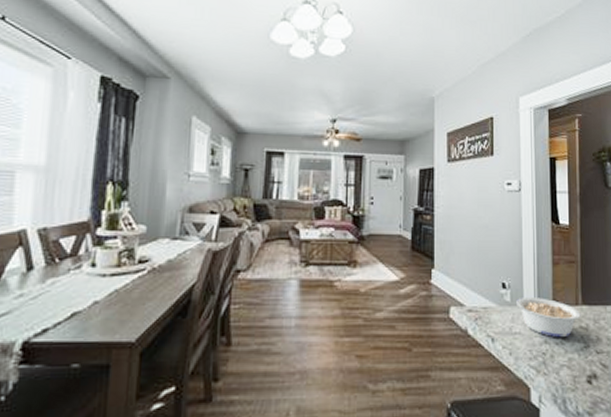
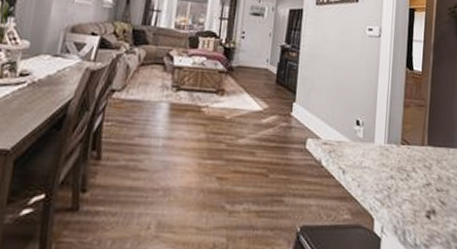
legume: present [516,298,581,338] -> none [368,135,426,175]

